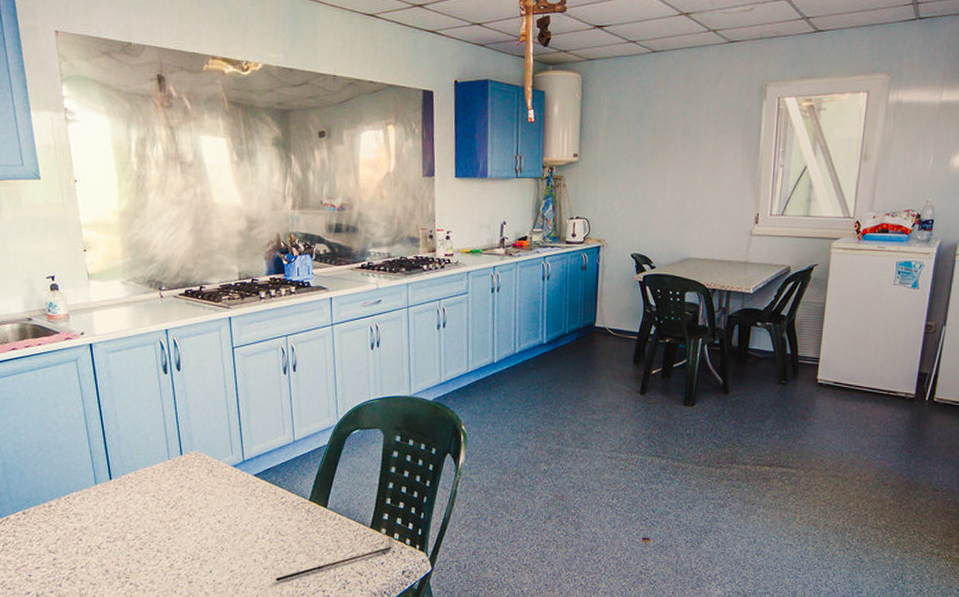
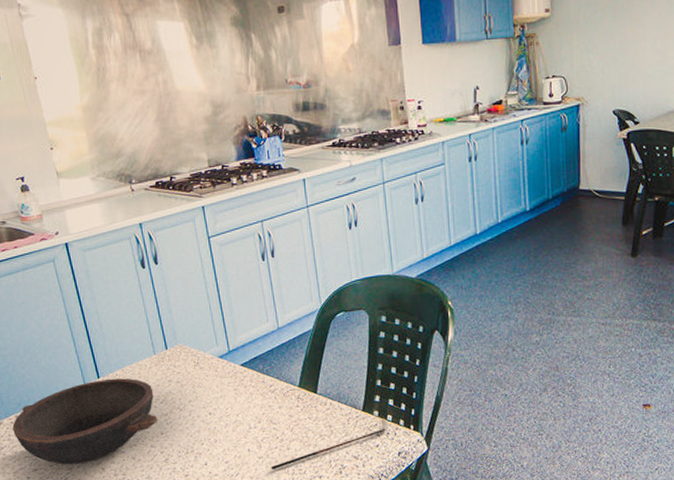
bowl: none [19,480,167,564] -> present [12,378,158,464]

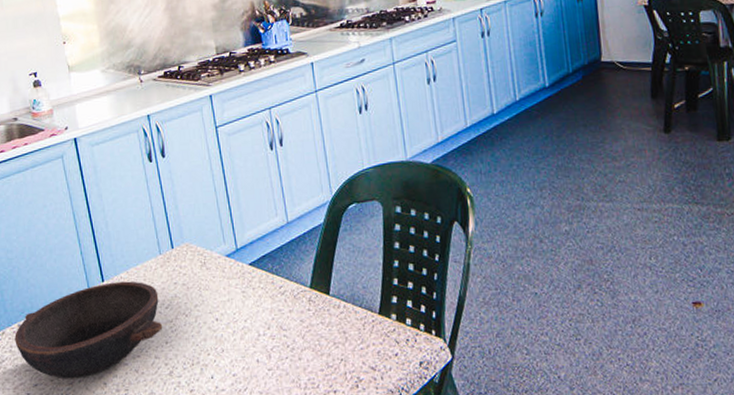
stirrer: present [271,418,387,470] -> none [281,322,406,384]

